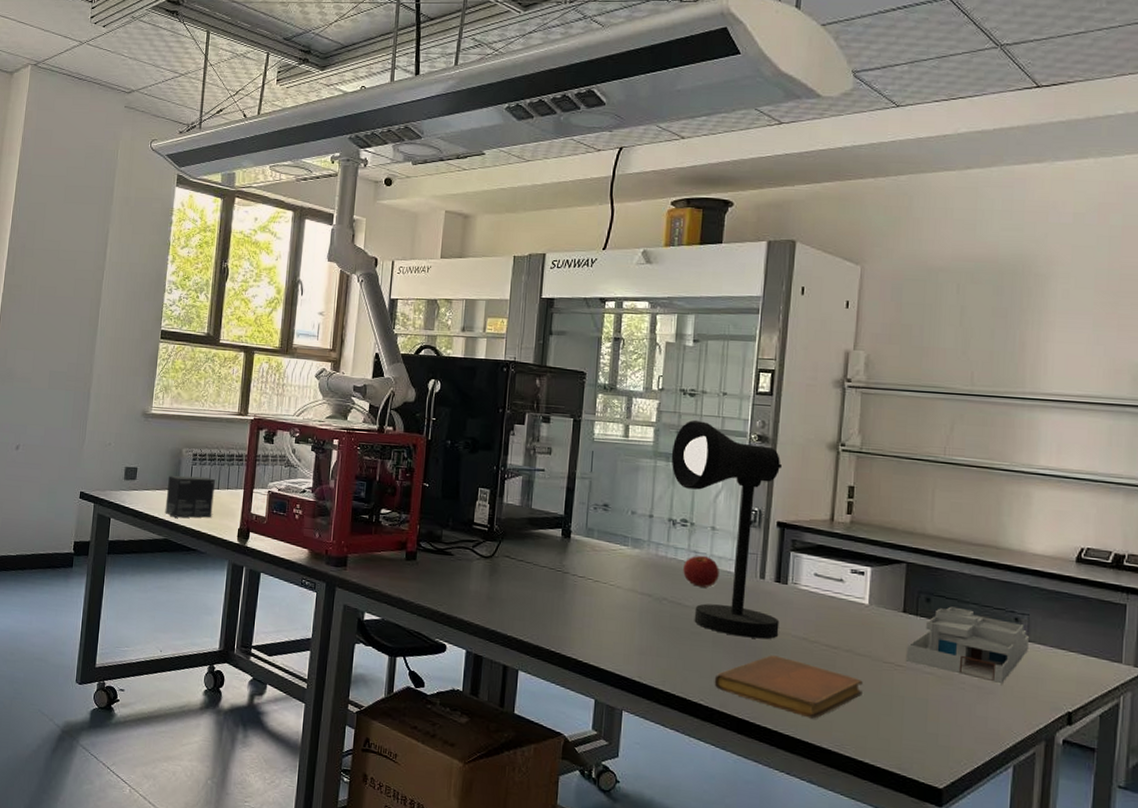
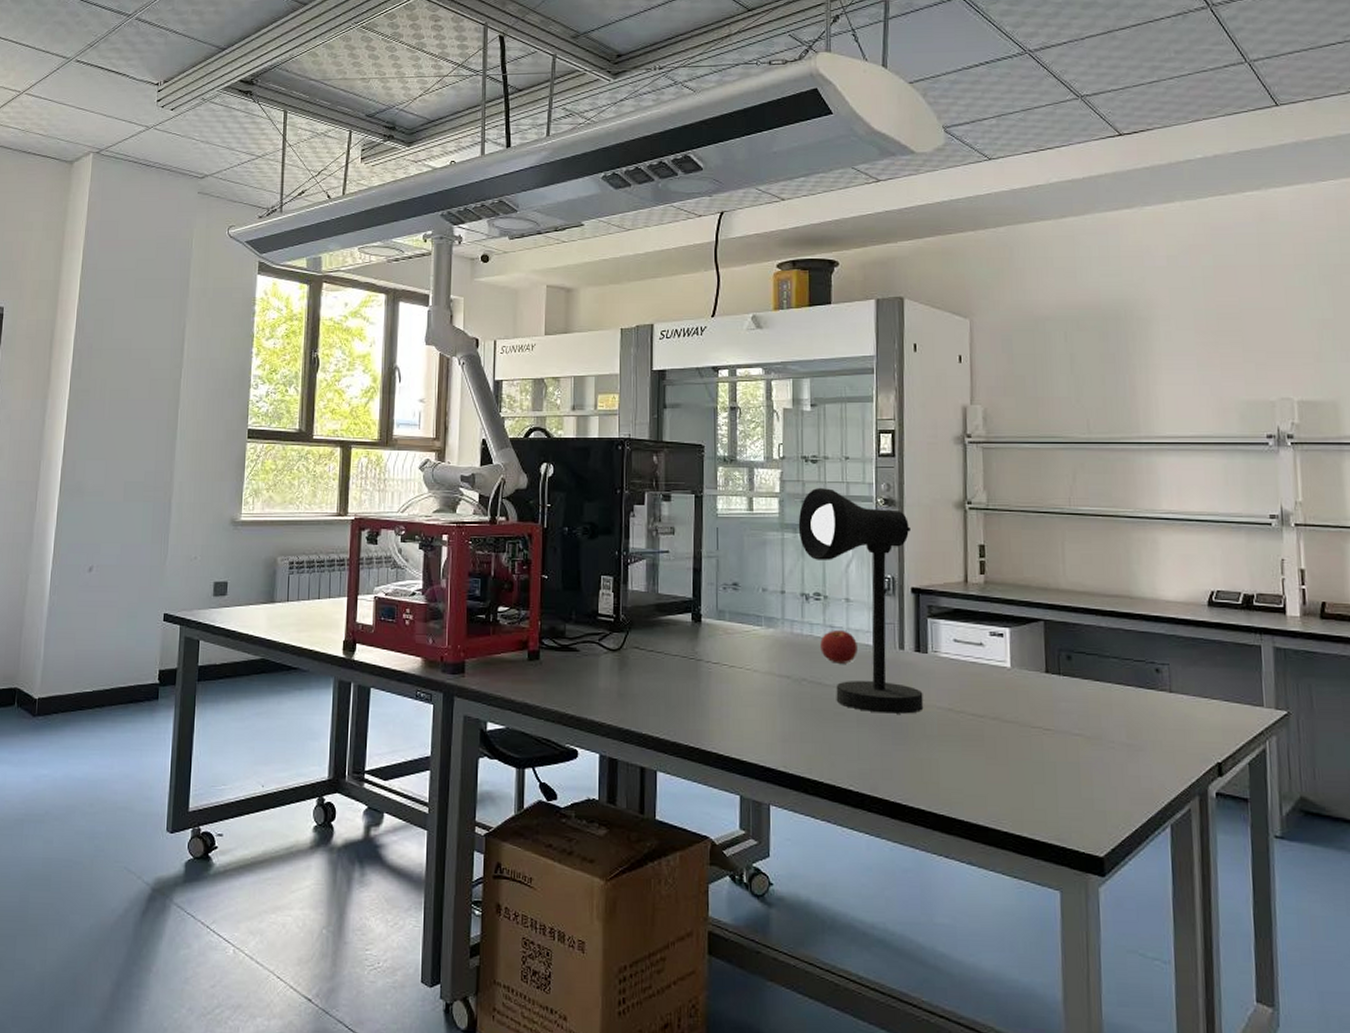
small box: present [165,475,215,518] -> none [260,586,315,634]
notebook: present [714,655,863,719] -> none [862,730,1013,795]
desk organizer: present [905,606,1030,685] -> none [1052,662,1173,740]

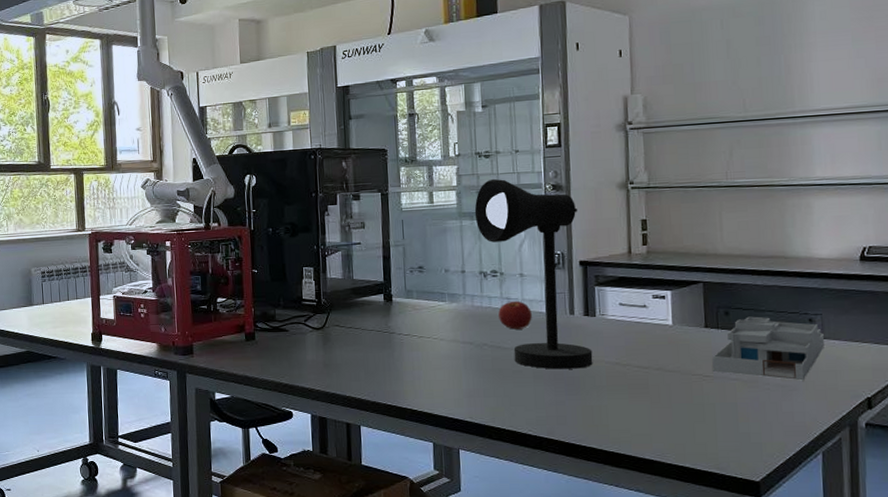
desk organizer: none [1052,662,1173,740] -> present [712,316,825,381]

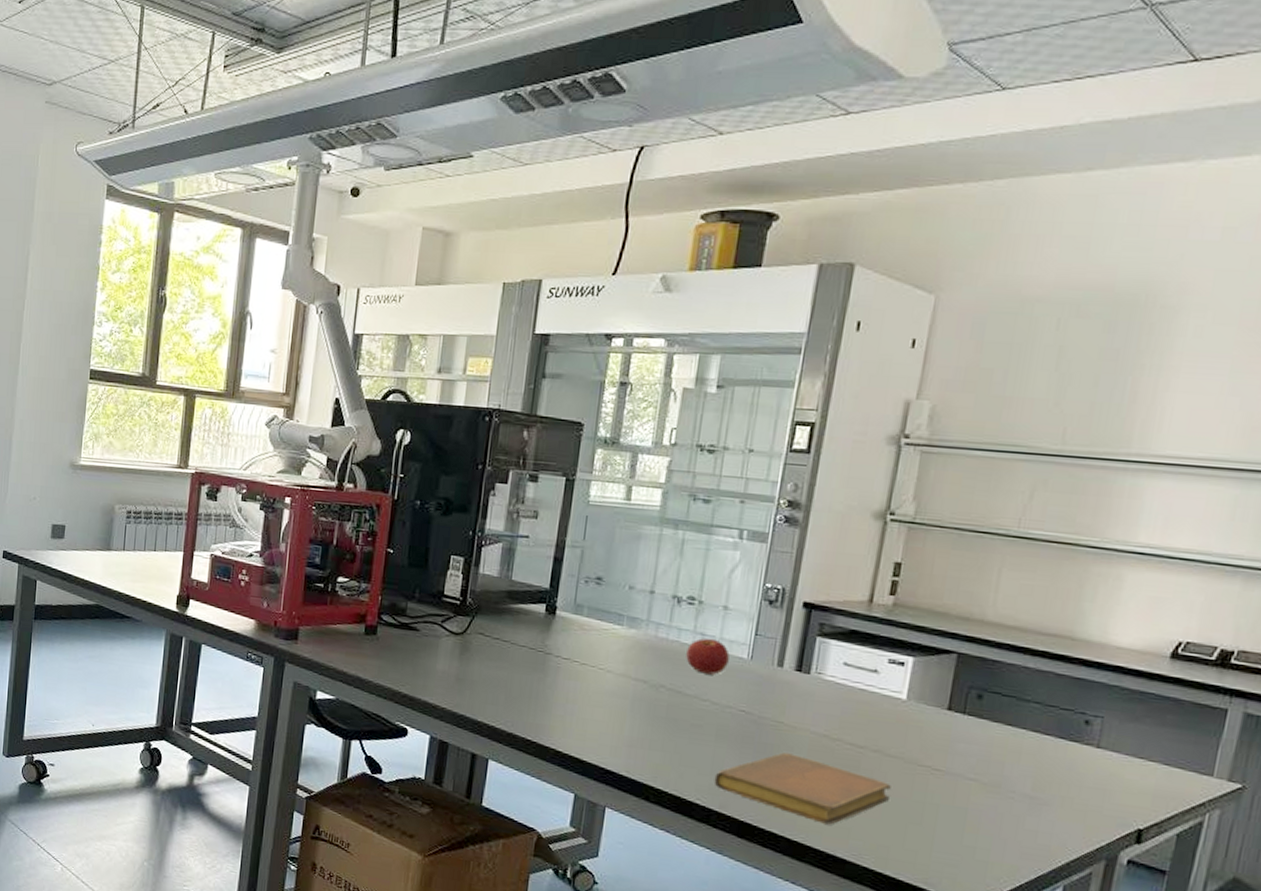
desk lamp: present [474,178,593,370] -> none [680,481,816,735]
notebook: none [539,382,676,434] -> present [714,752,891,825]
desk organizer: present [712,316,825,381] -> none [944,705,1102,795]

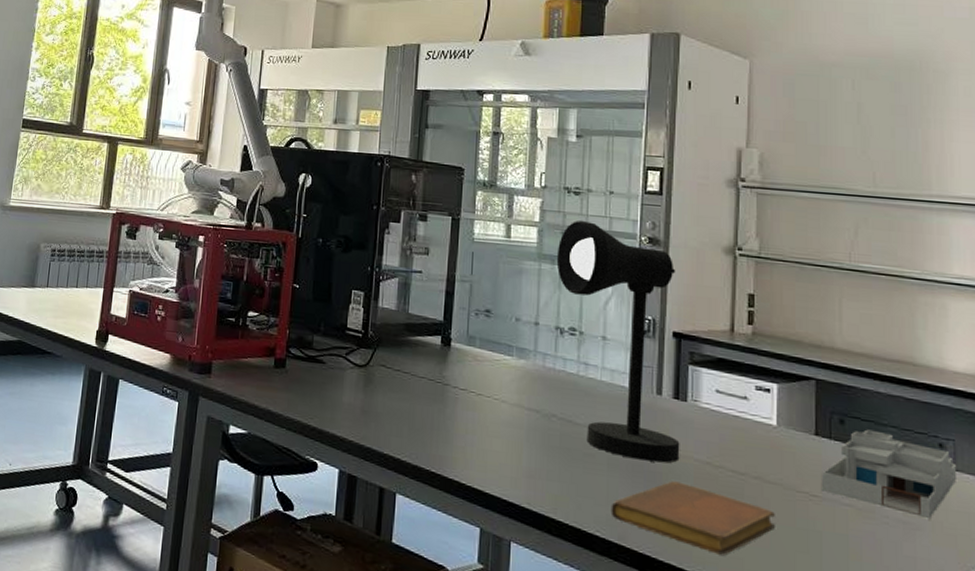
desk lamp: none [680,481,816,735] -> present [556,220,680,463]
apple: present [686,638,730,675] -> none [573,367,612,404]
desk organizer: none [944,705,1102,795] -> present [820,429,957,520]

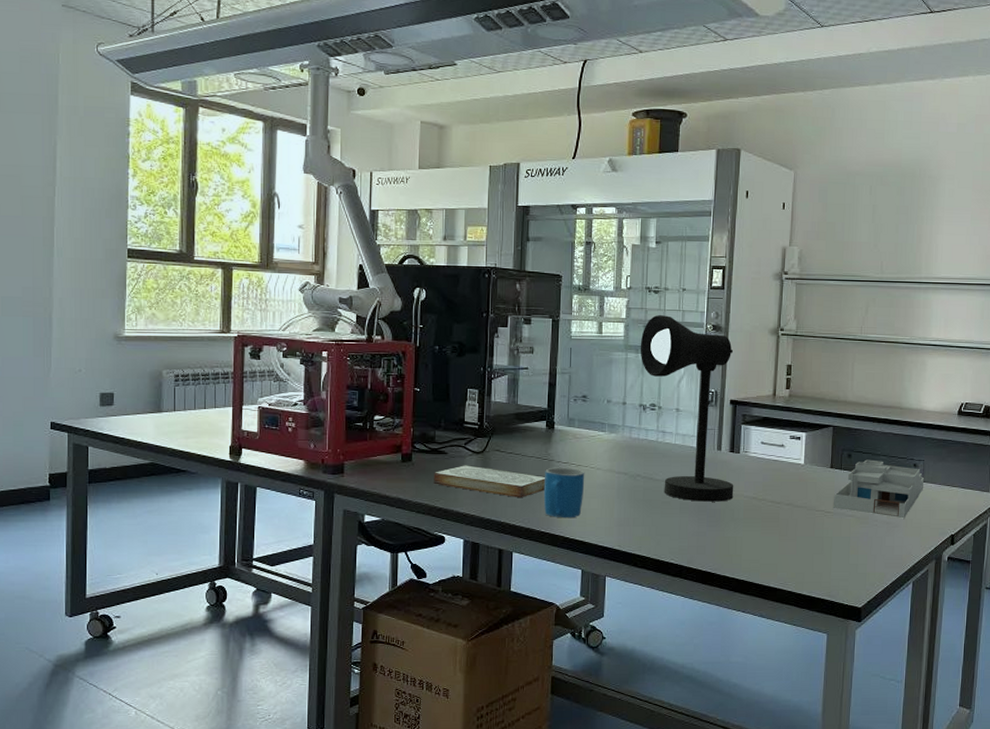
book: none [308,379,439,427] -> present [434,465,546,498]
mug: none [436,393,487,460] -> present [543,467,585,519]
notebook: present [610,481,775,556] -> none [682,515,800,564]

